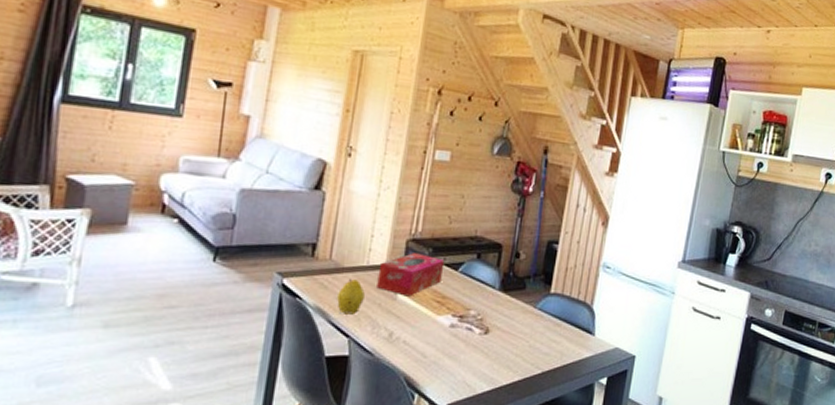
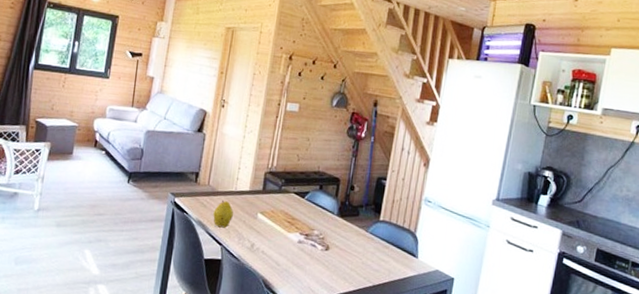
tissue box: present [377,253,445,297] -> none [242,182,294,217]

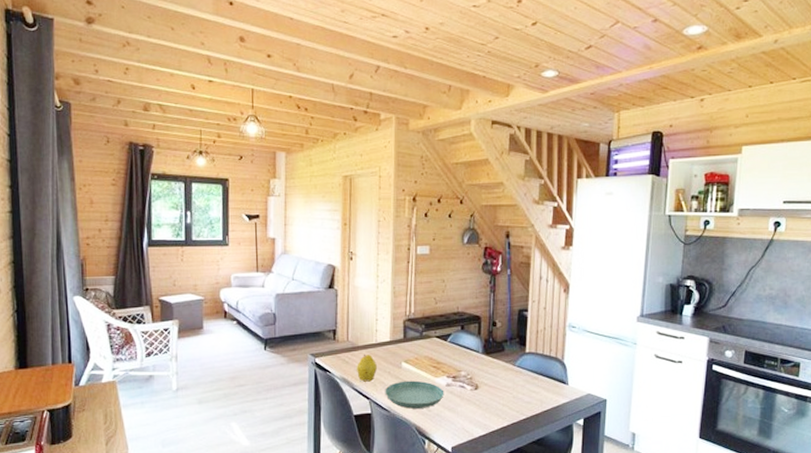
saucer: none [237,231,295,262] -> present [385,380,444,409]

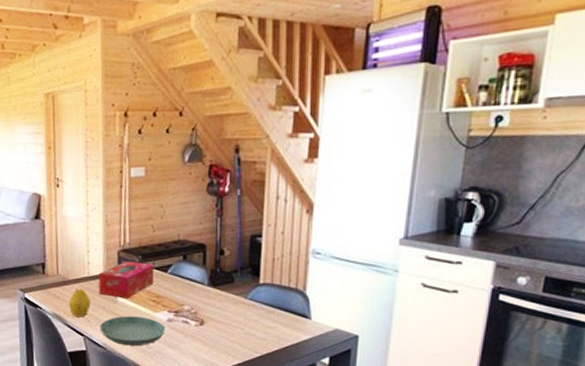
tissue box: none [385,330,436,365] -> present [98,261,155,299]

